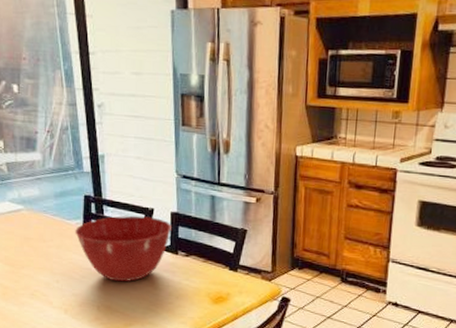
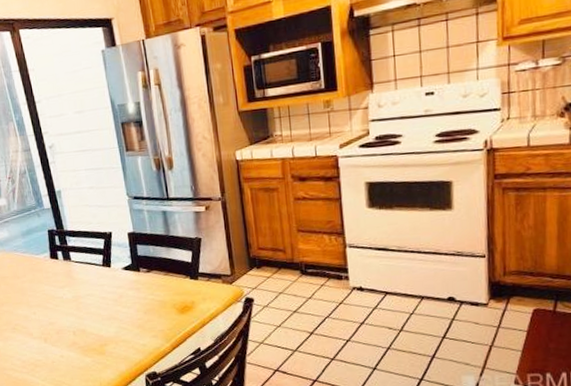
mixing bowl: present [75,215,171,282] -> none [44,240,131,306]

